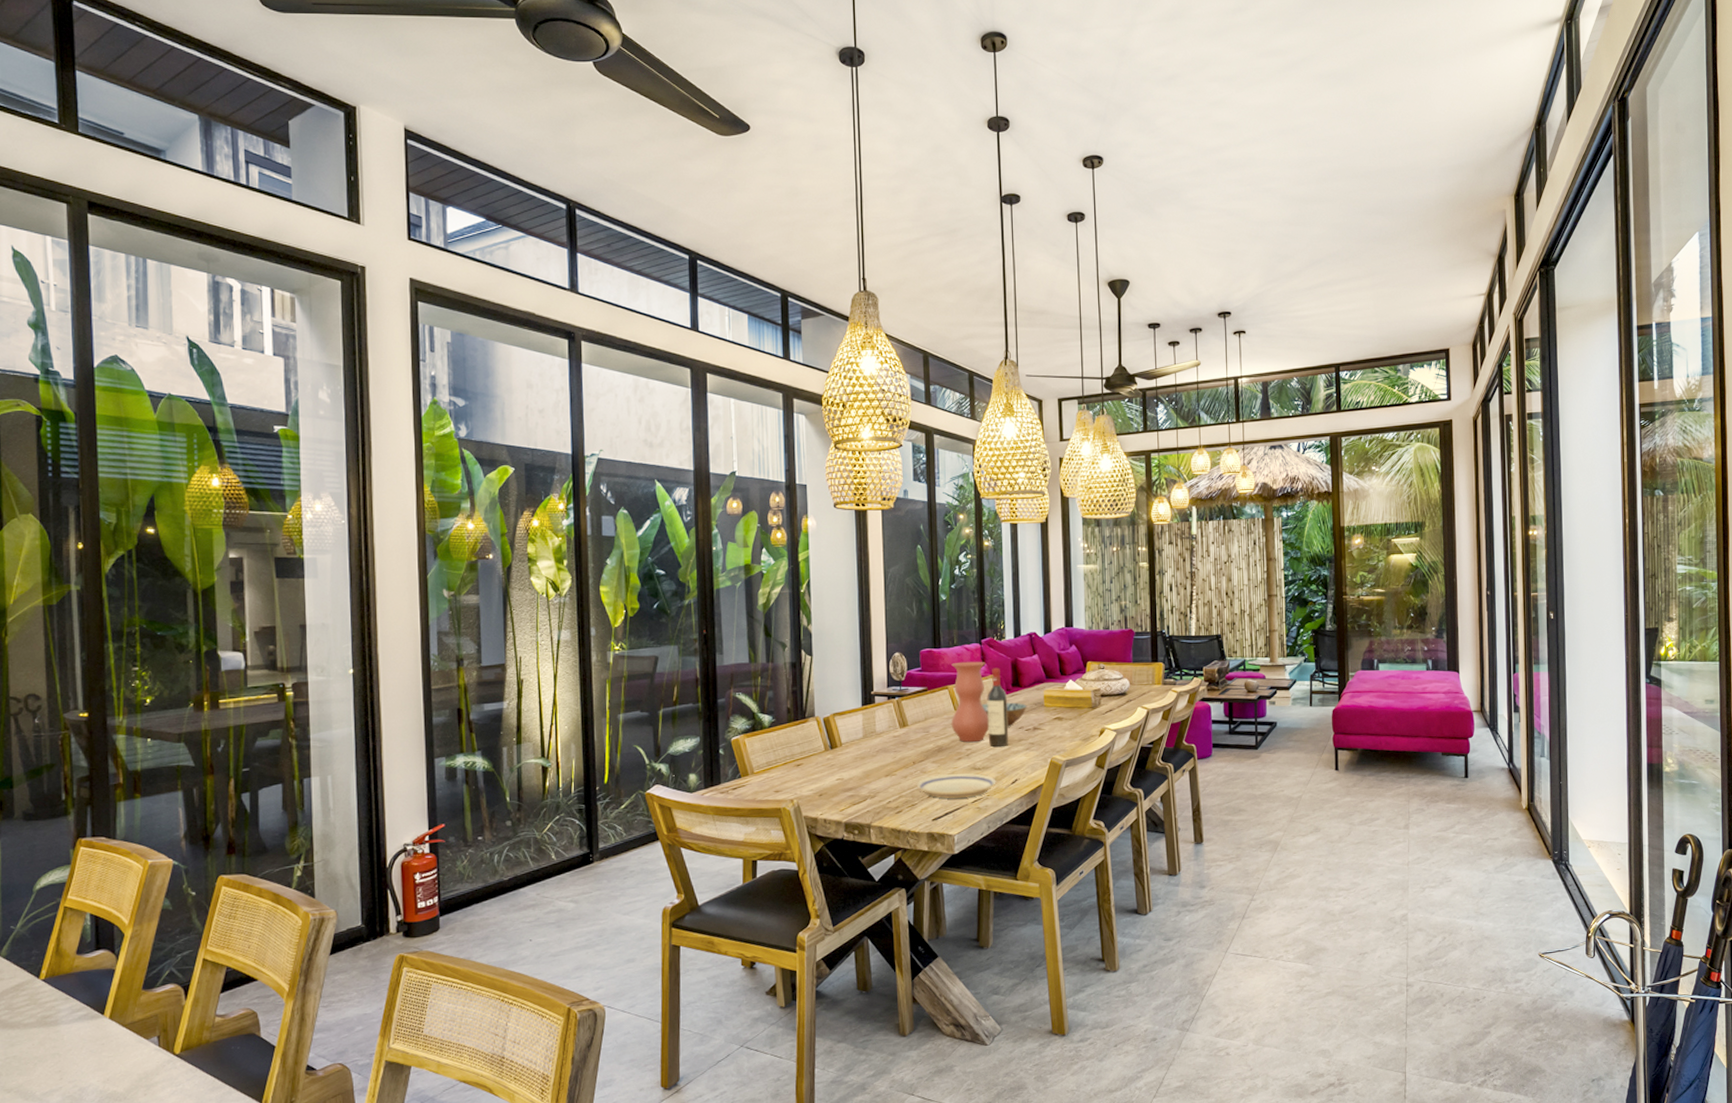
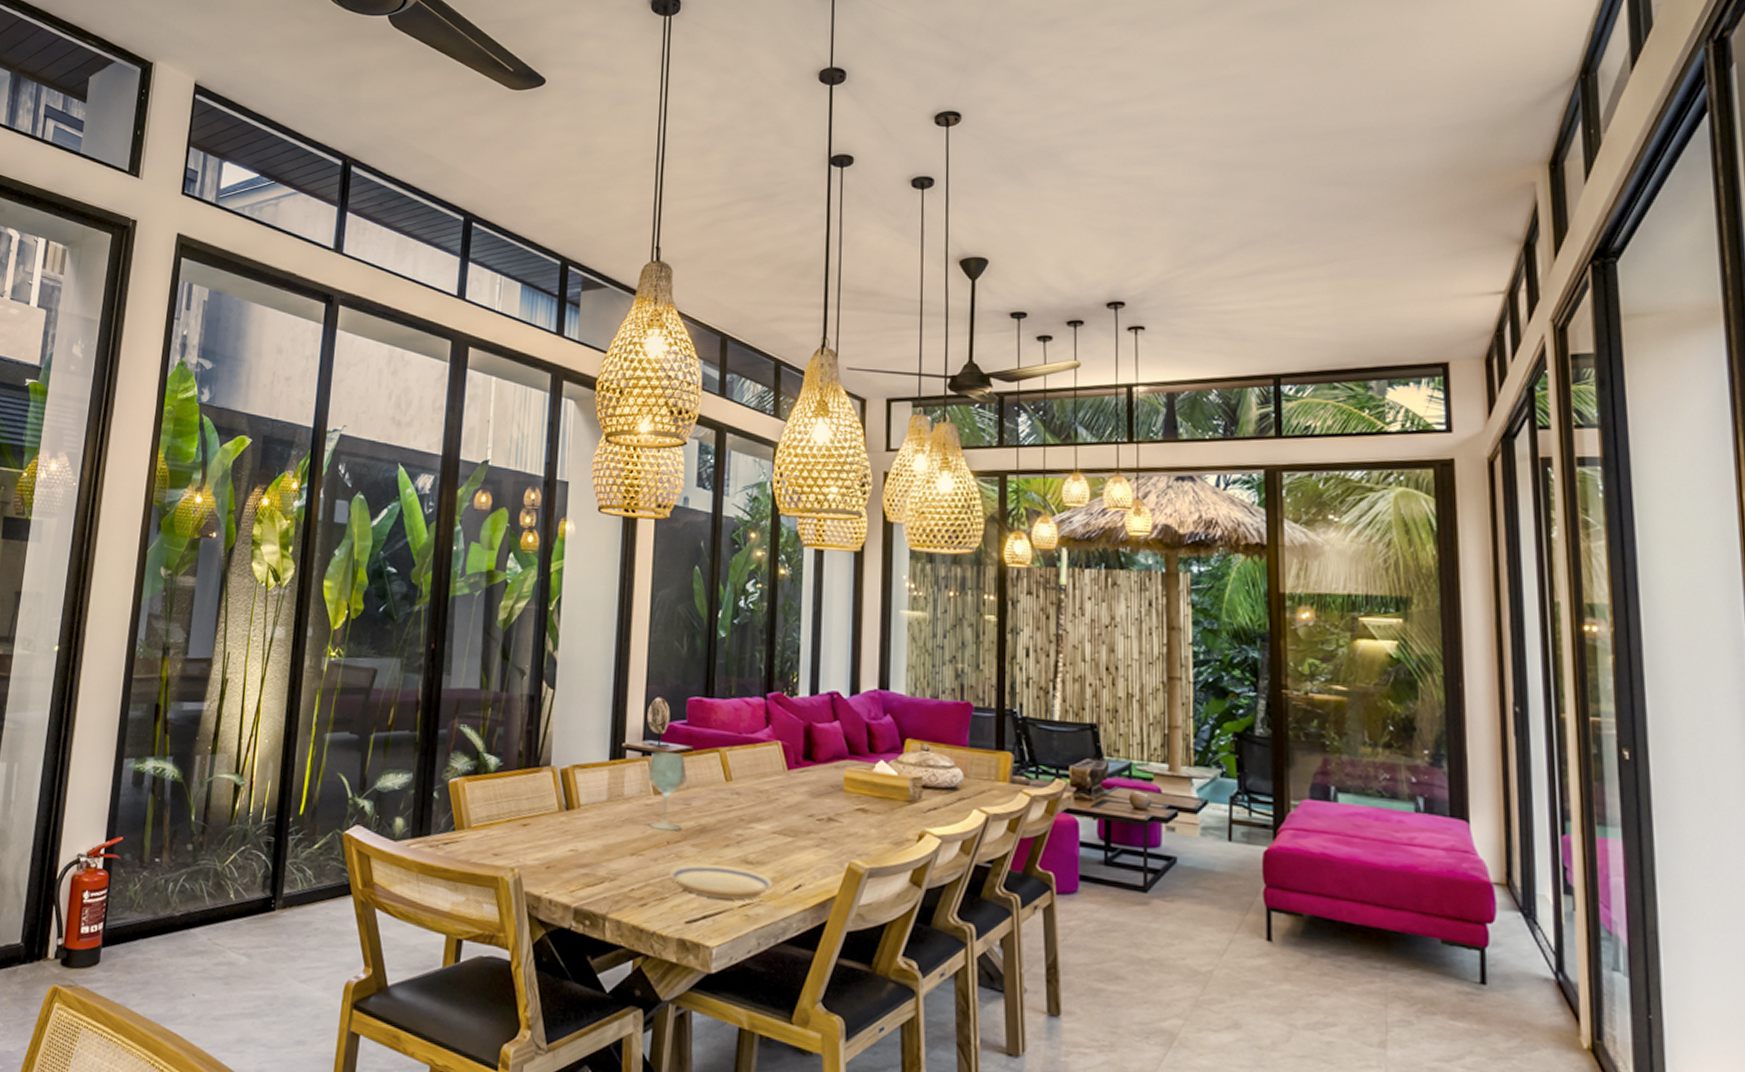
wine glass: none [892,693,925,754] -> present [646,751,687,831]
vase: present [951,661,989,742] -> none [719,718,771,826]
bowl: present [981,702,1027,726] -> none [760,776,821,811]
wine bottle: present [987,667,1009,747] -> none [766,731,796,838]

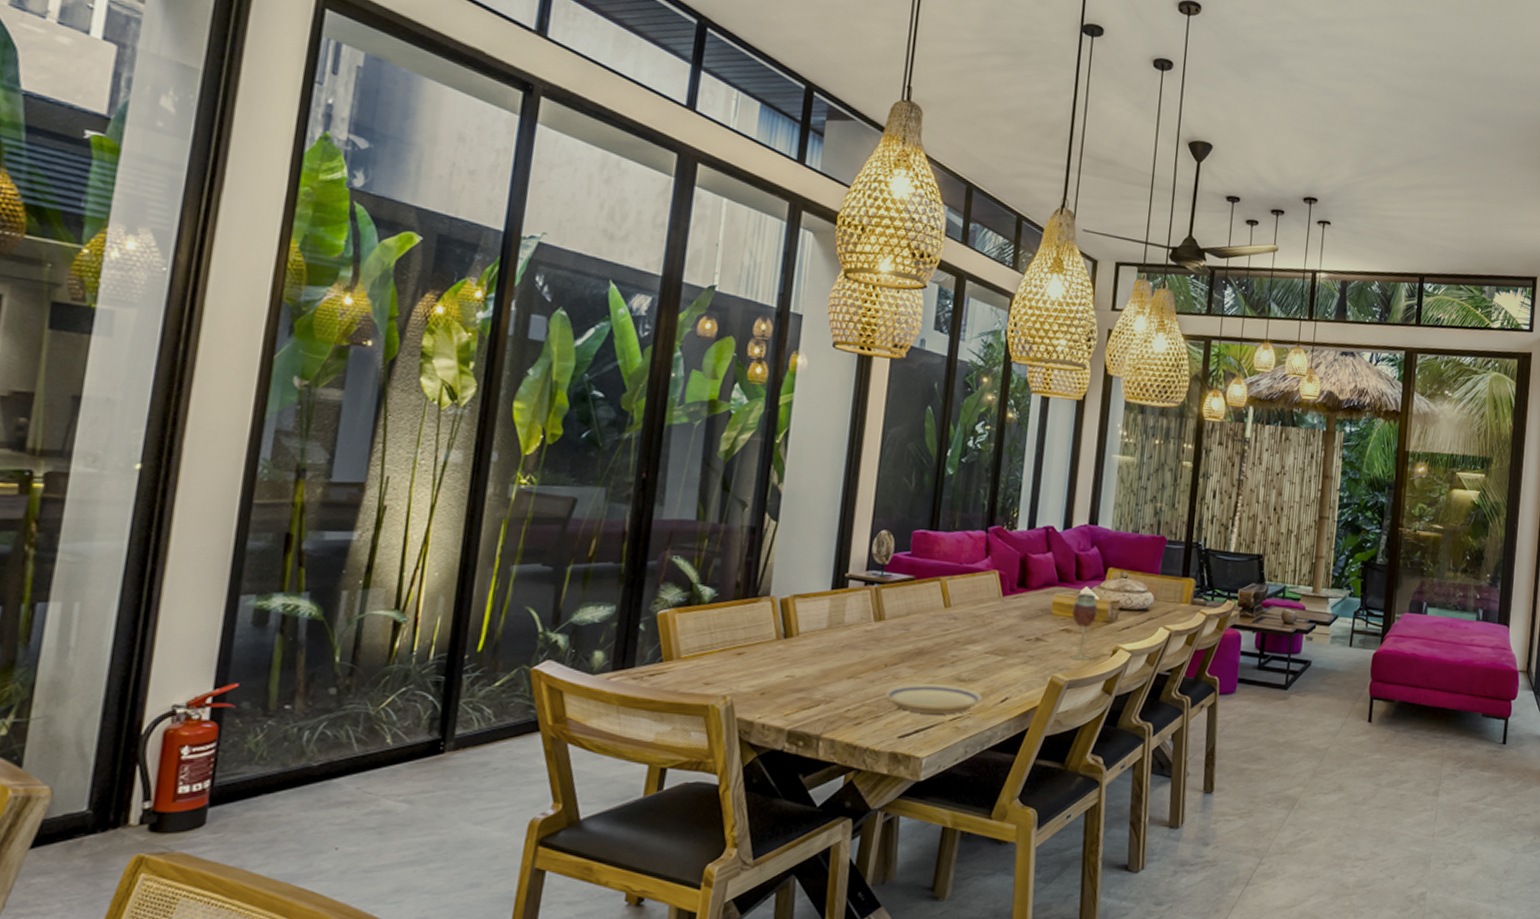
wine glass: present [646,751,687,831] -> none [867,580,908,655]
wineglass: none [867,767,897,847] -> present [1069,593,1098,662]

